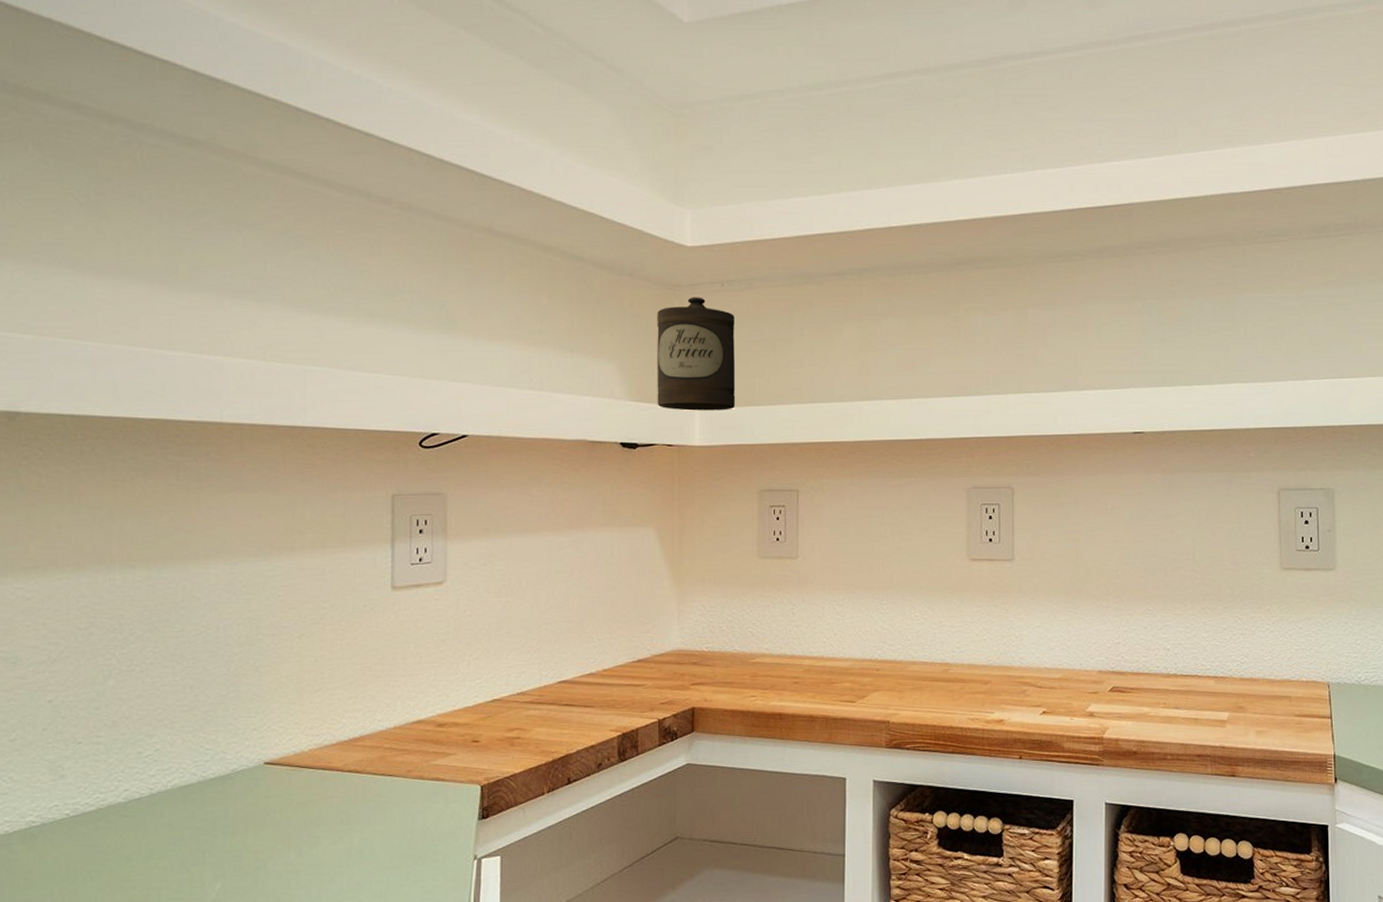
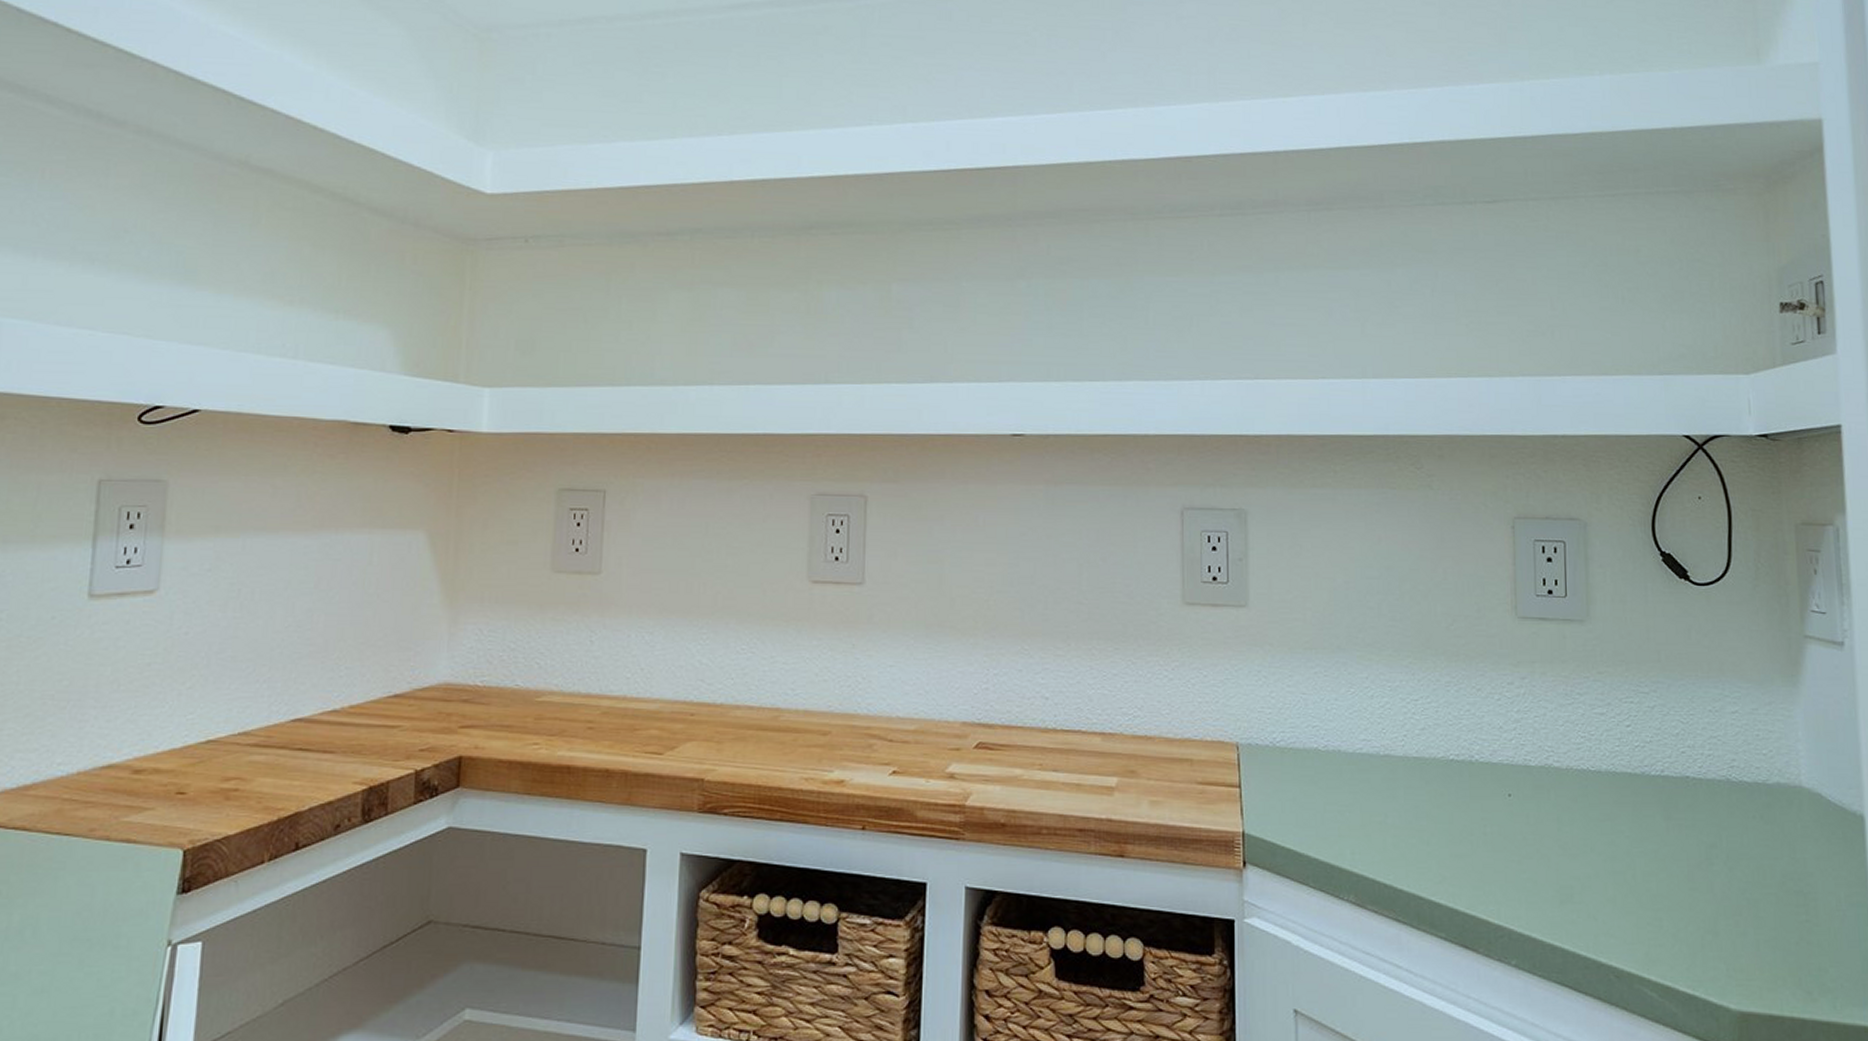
canister: present [657,297,736,411] -> none [438,253,539,391]

